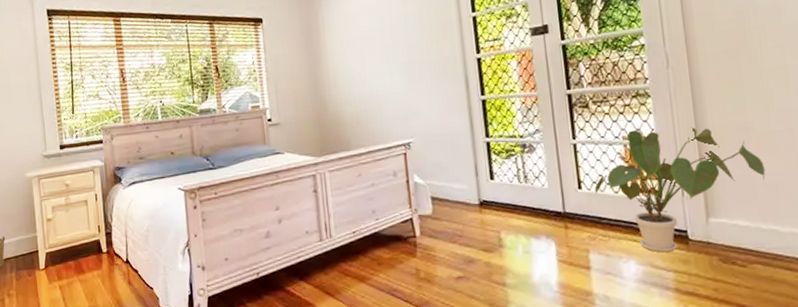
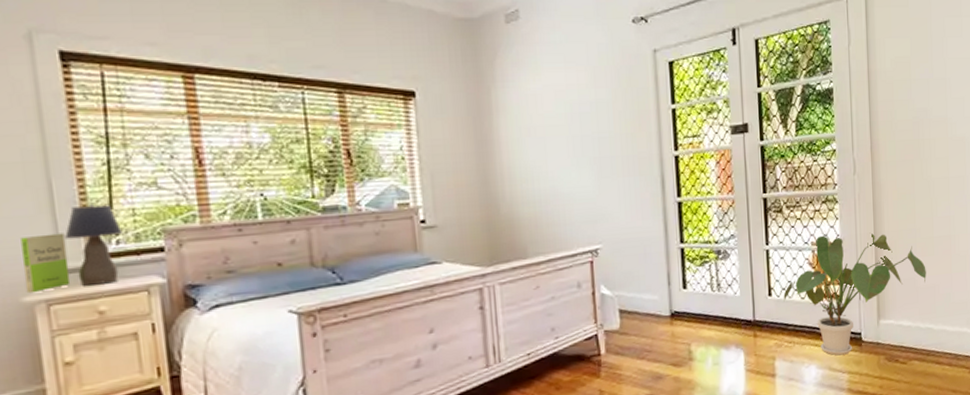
book: none [26,130,51,171] -> present [21,233,71,294]
table lamp: none [48,111,80,167] -> present [65,204,124,286]

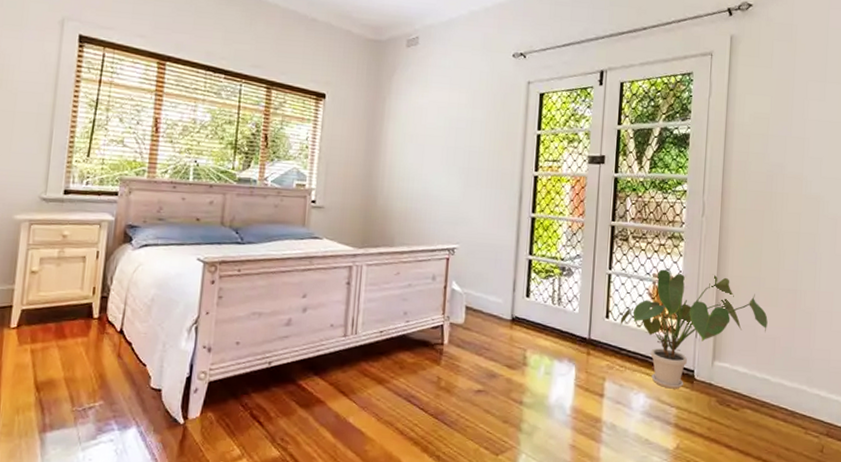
book: present [21,233,71,294] -> none [18,169,53,213]
table lamp: present [65,204,124,286] -> none [53,151,93,215]

